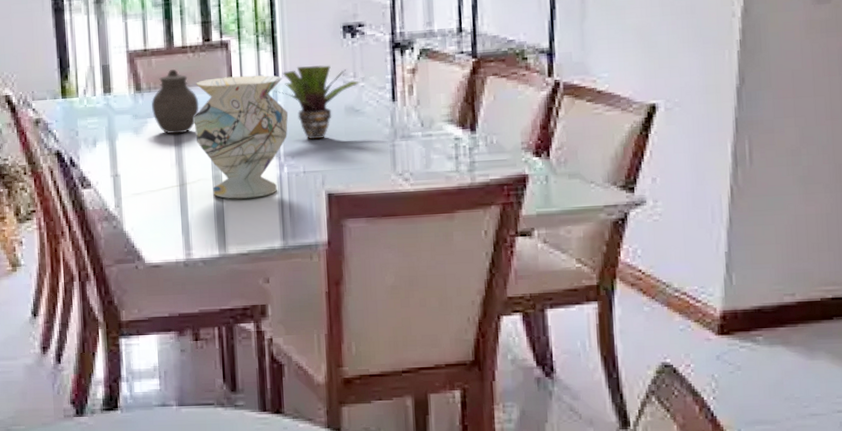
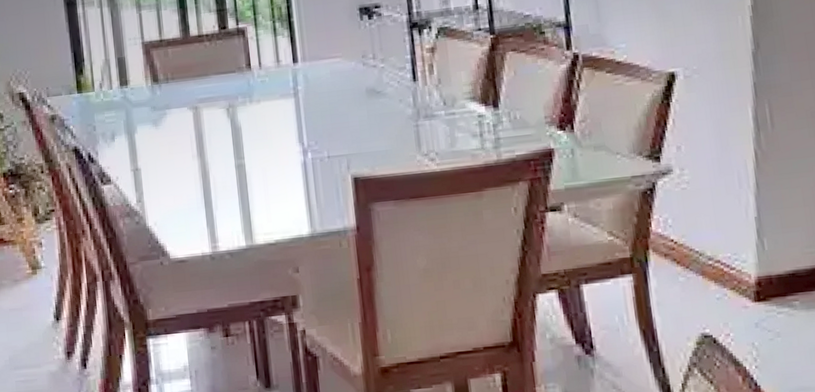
jar: present [152,69,199,135] -> none [170,59,219,125]
decorative vase: present [193,75,289,199] -> none [213,60,310,188]
potted plant: present [271,65,360,140] -> none [291,47,380,124]

